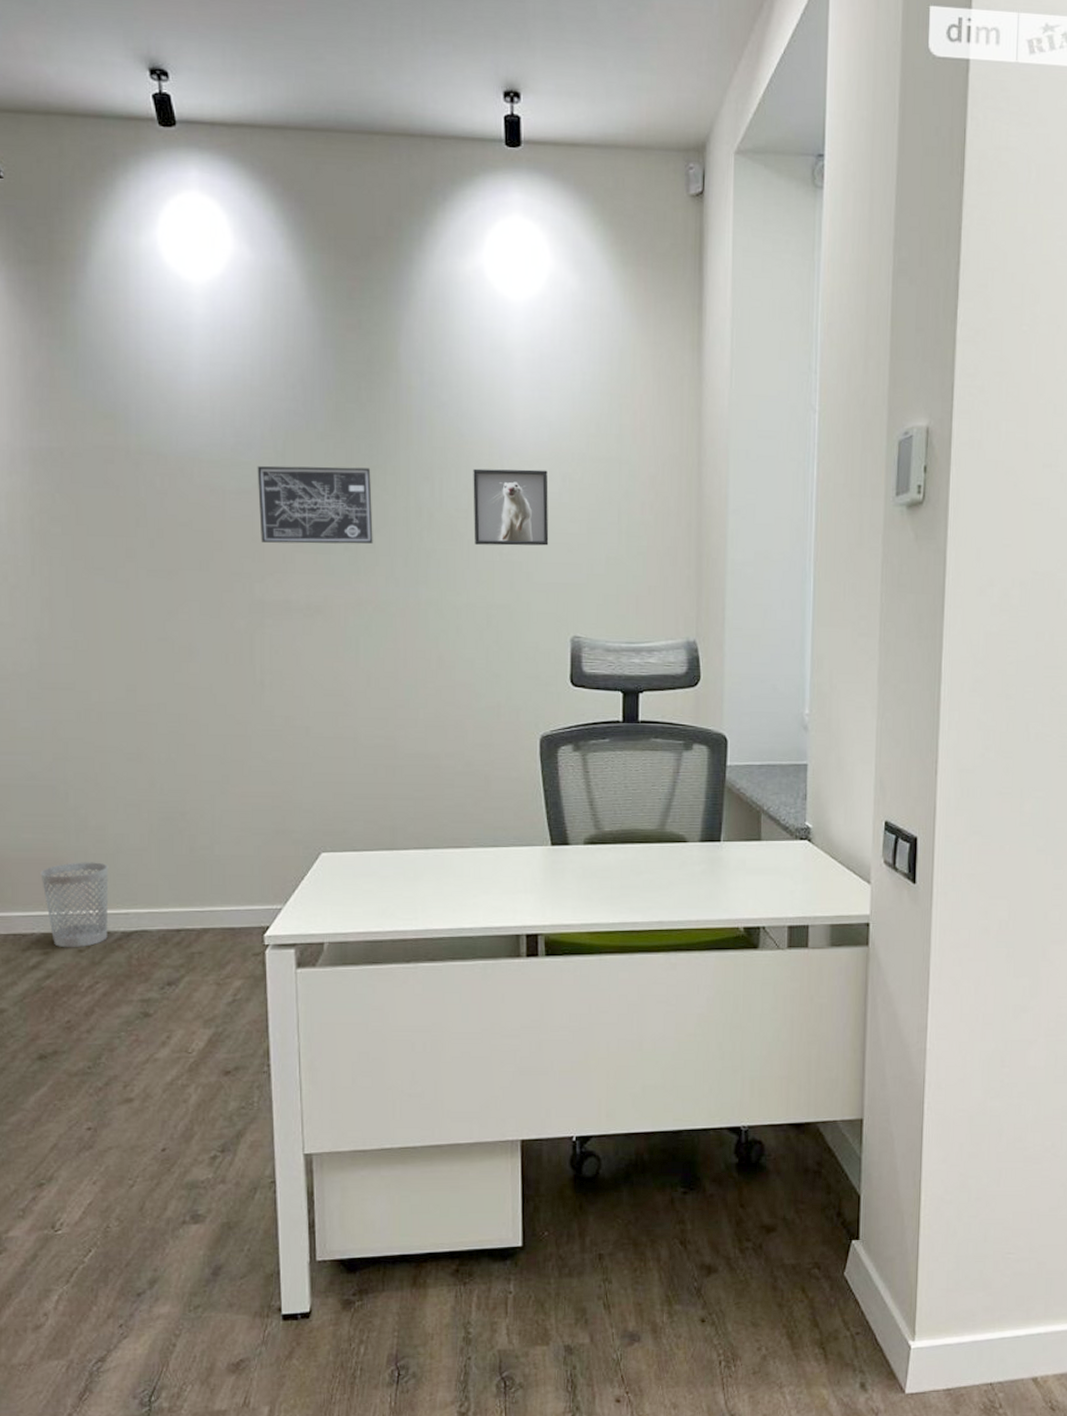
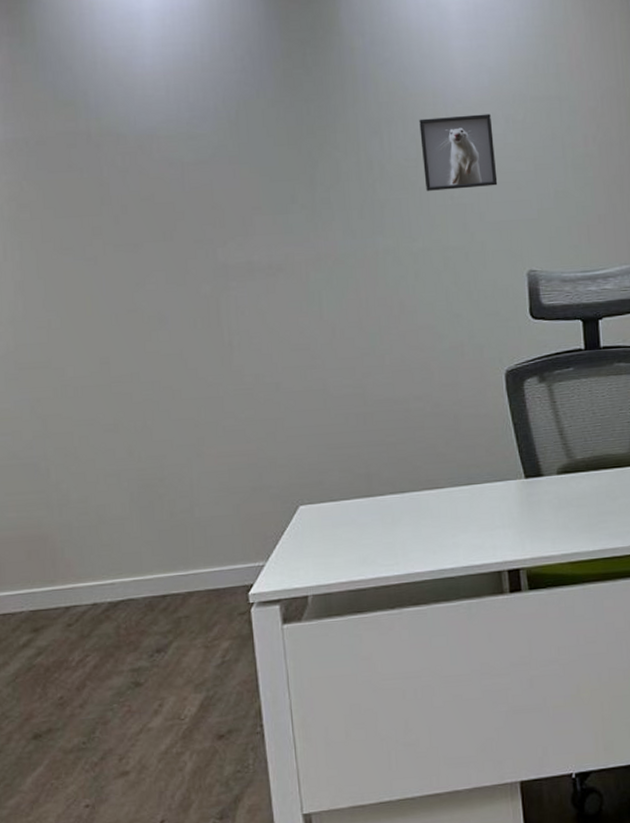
wastebasket: present [40,862,109,948] -> none [26,535,95,624]
wall art: present [257,465,373,544] -> none [212,128,328,209]

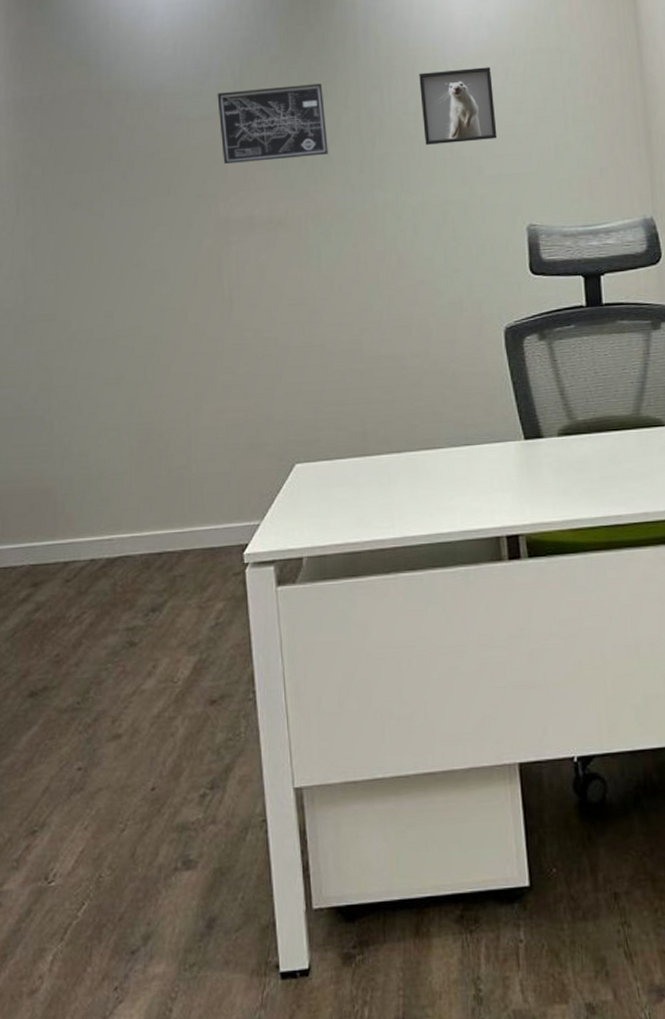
wall art: none [212,128,328,209] -> present [217,83,328,164]

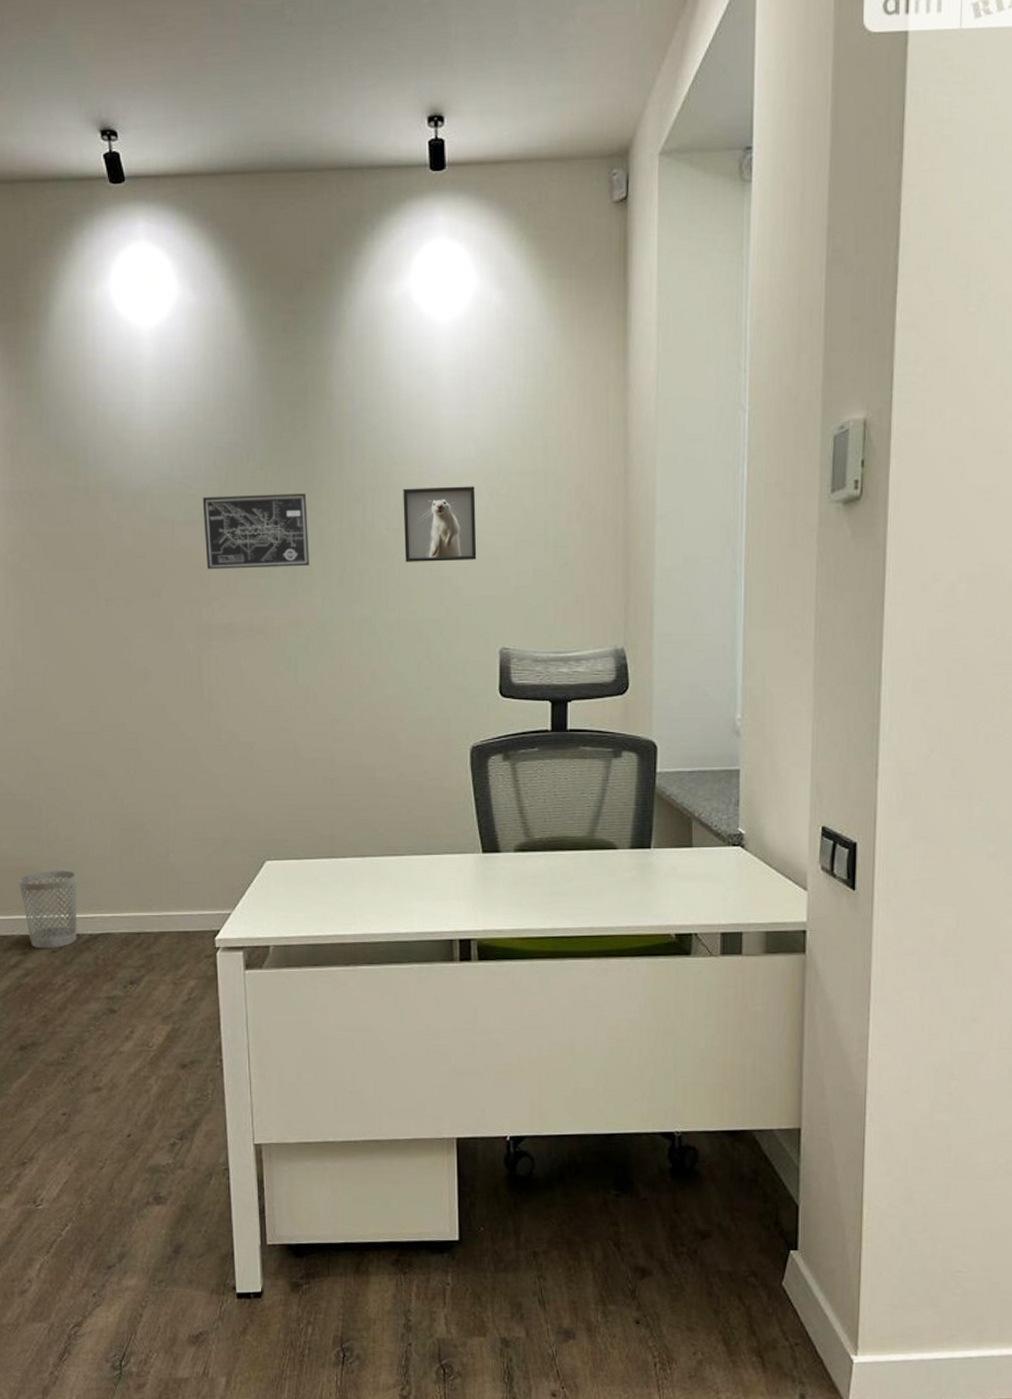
wastebasket: none [28,489,93,579] -> present [18,870,77,949]

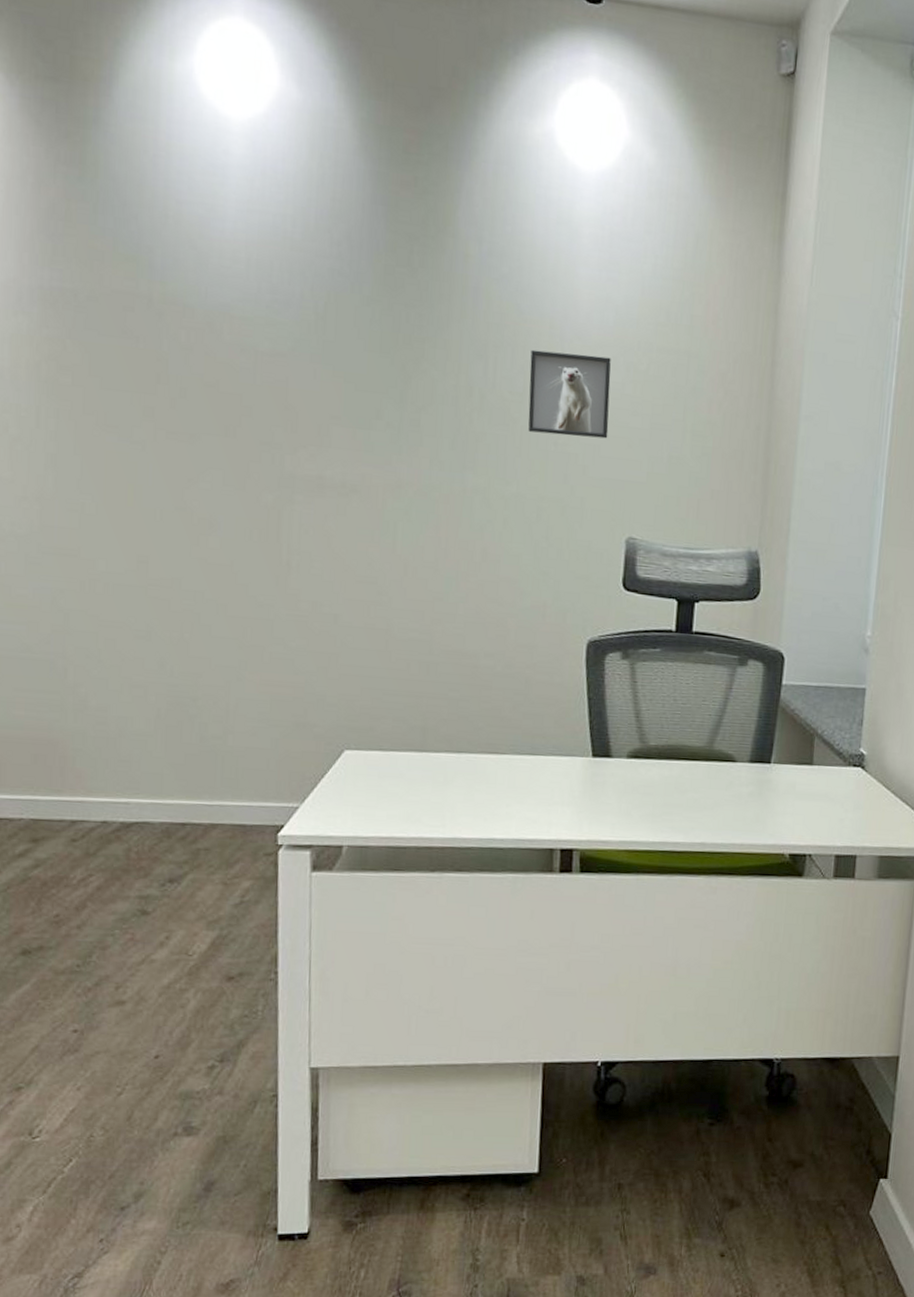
wastebasket: present [18,870,77,949] -> none [32,744,109,837]
wall art: present [202,493,309,569] -> none [294,328,420,422]

